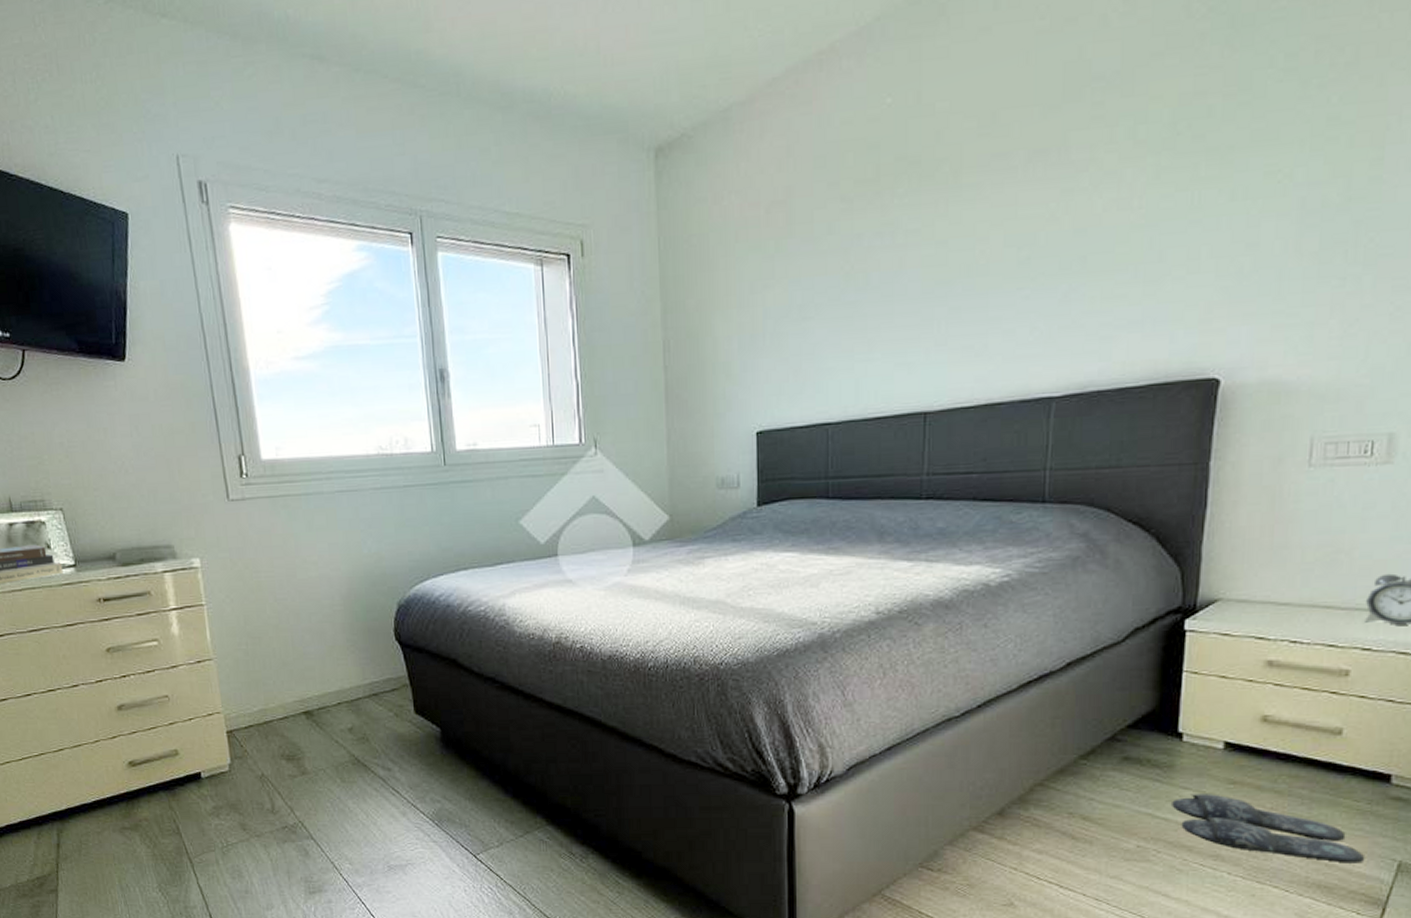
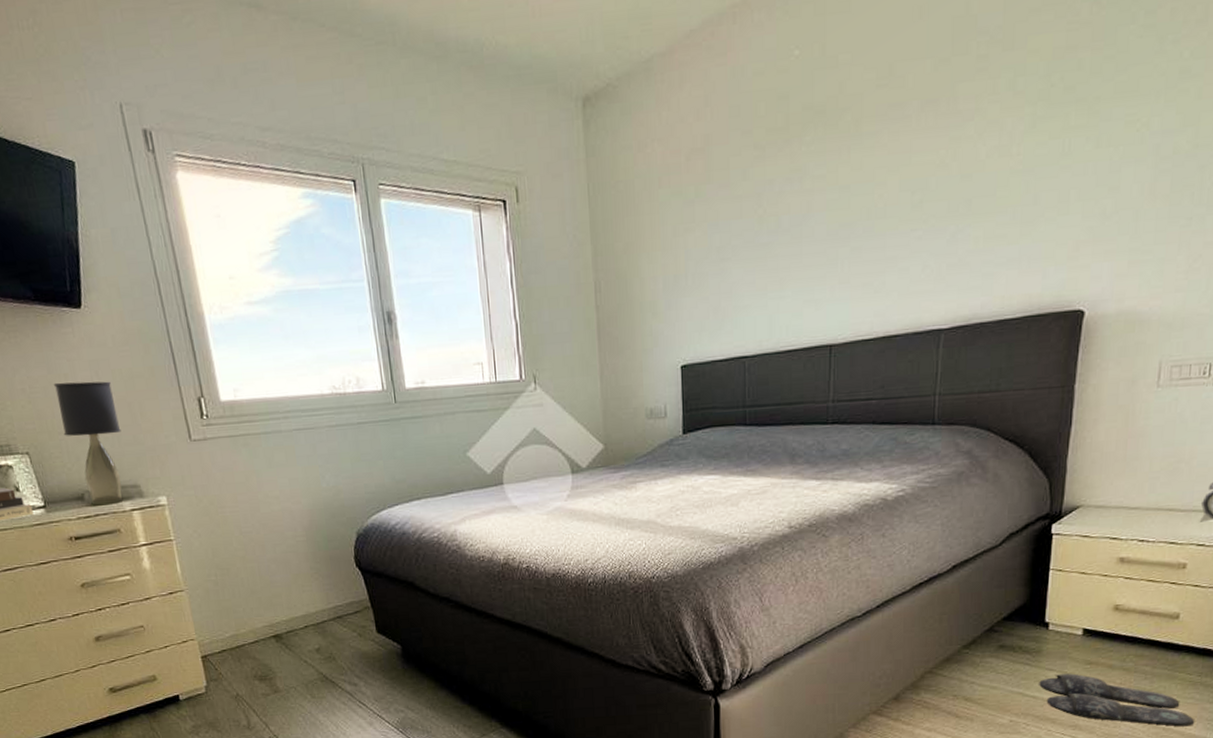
table lamp: none [92,436,158,566] -> present [53,381,124,506]

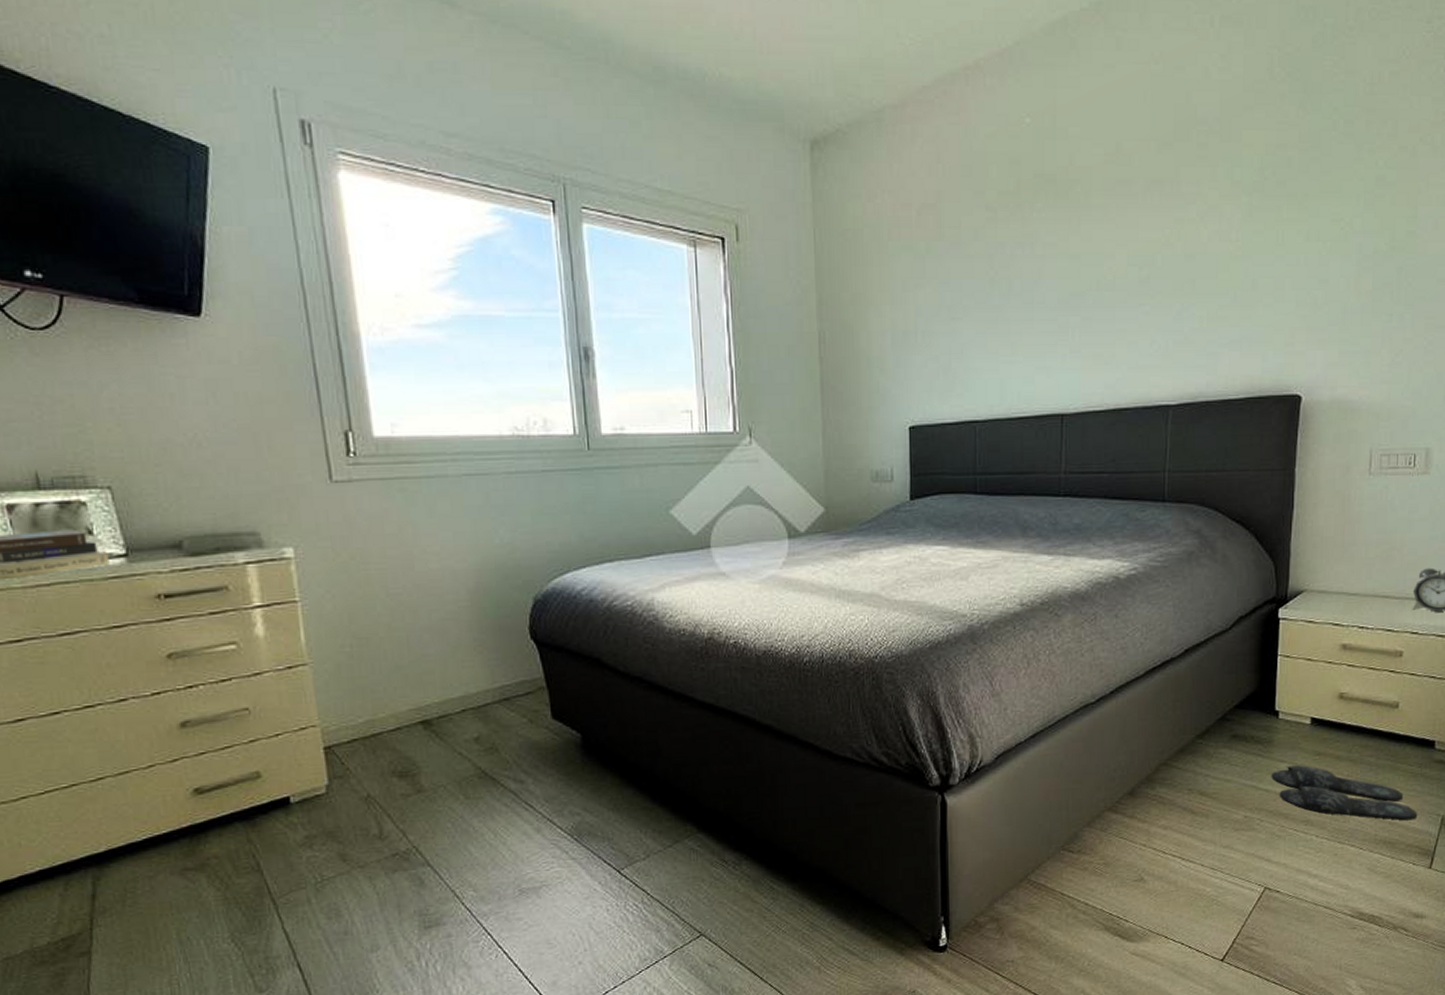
table lamp: present [53,381,124,506] -> none [154,403,240,557]

